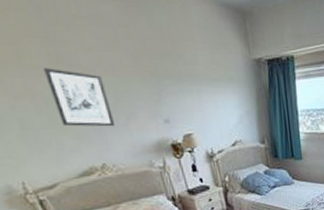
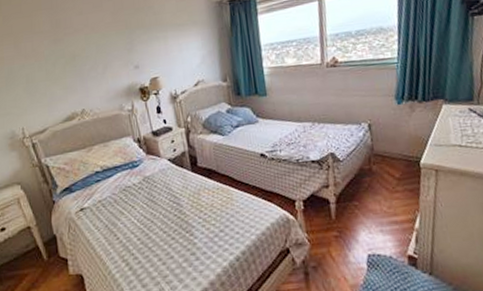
wall art: present [44,68,116,127] -> none [47,32,95,78]

